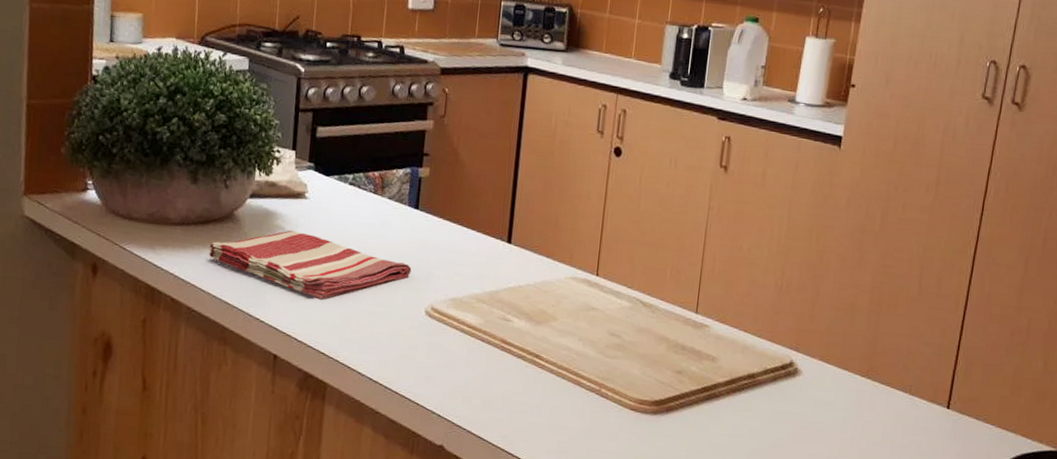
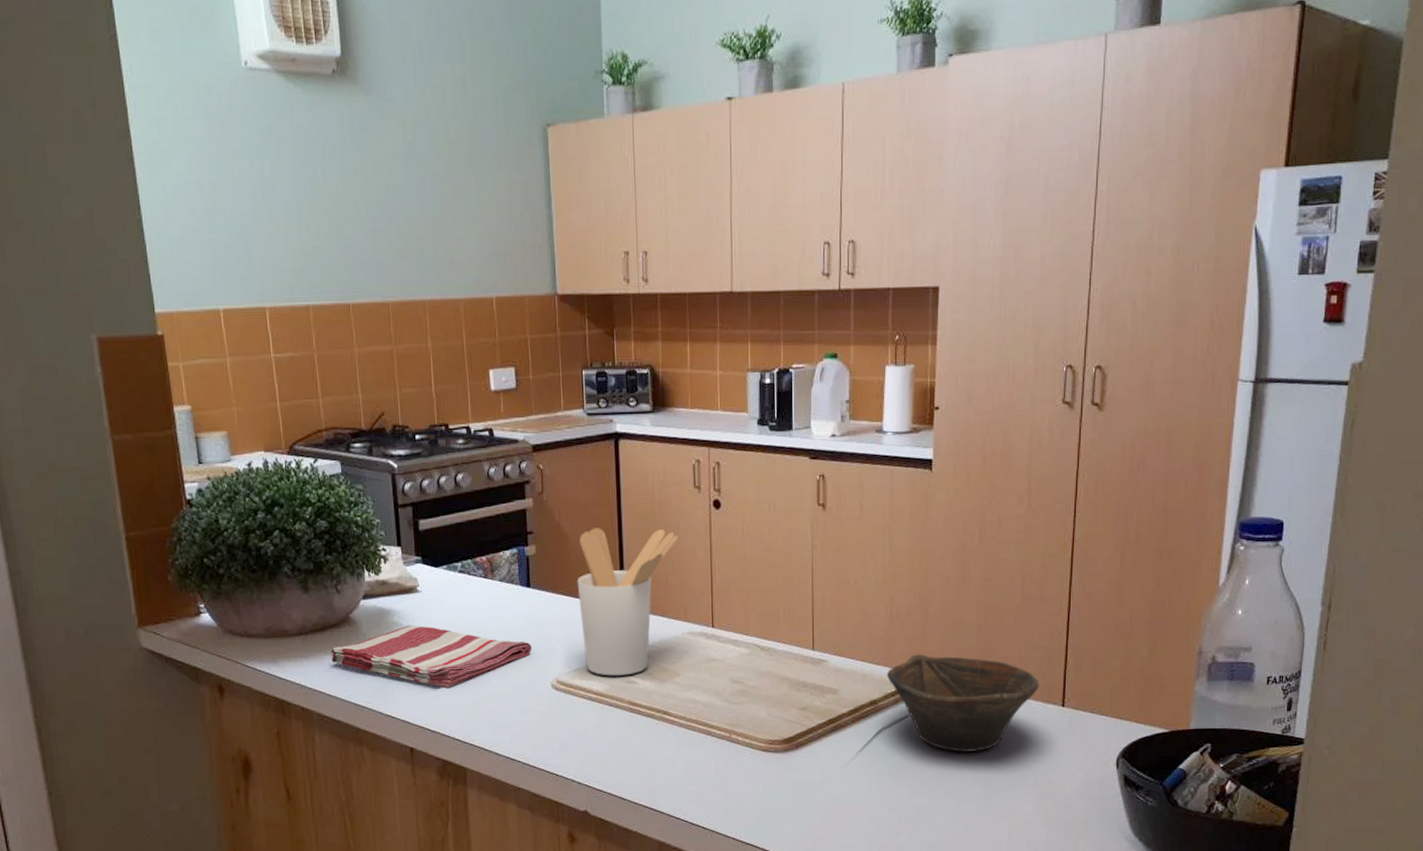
utensil holder: none [463,158,575,312] -> present [577,528,679,676]
bowl: none [769,332,926,443] -> present [887,654,1039,752]

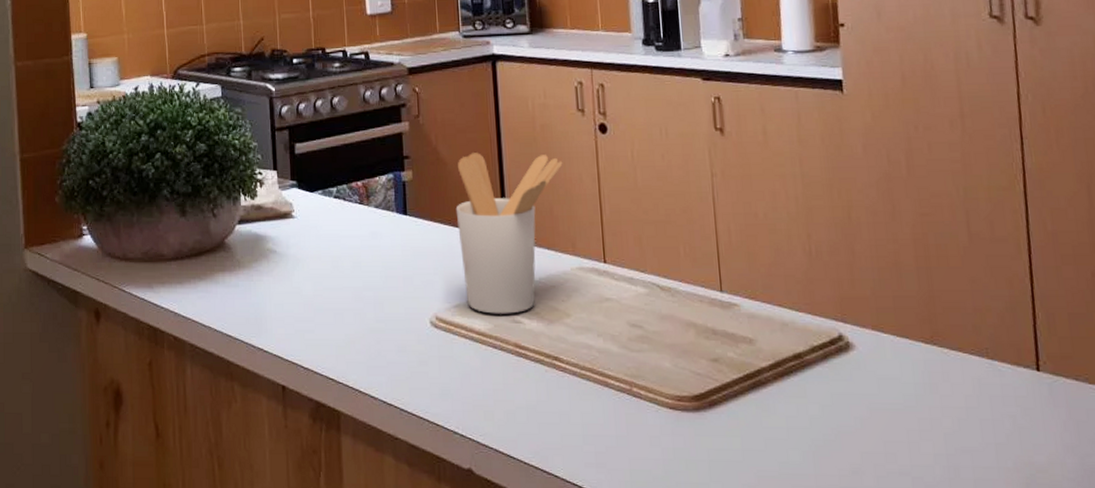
dish towel: present [330,625,532,689] -> none [204,252,409,322]
bowl: present [887,654,1039,752] -> none [811,300,1004,422]

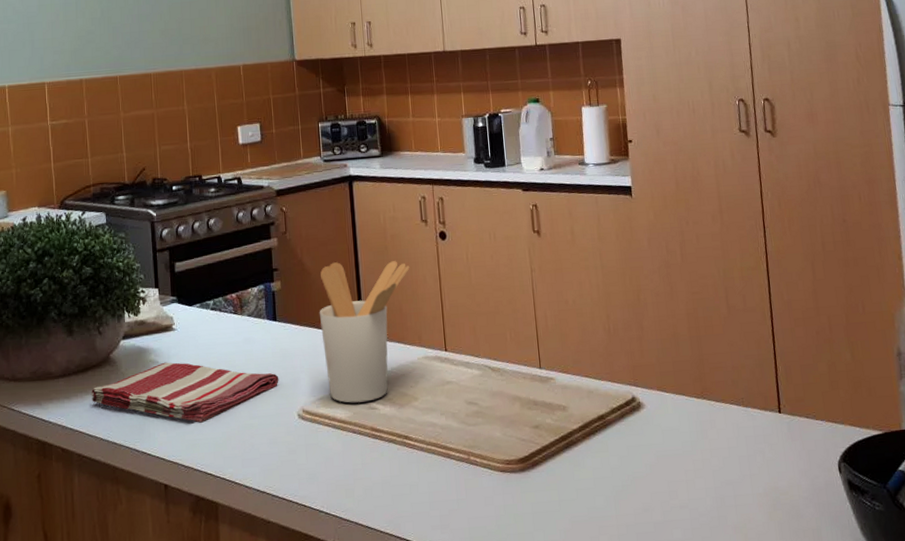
dish towel: none [204,252,409,322] -> present [90,362,279,423]

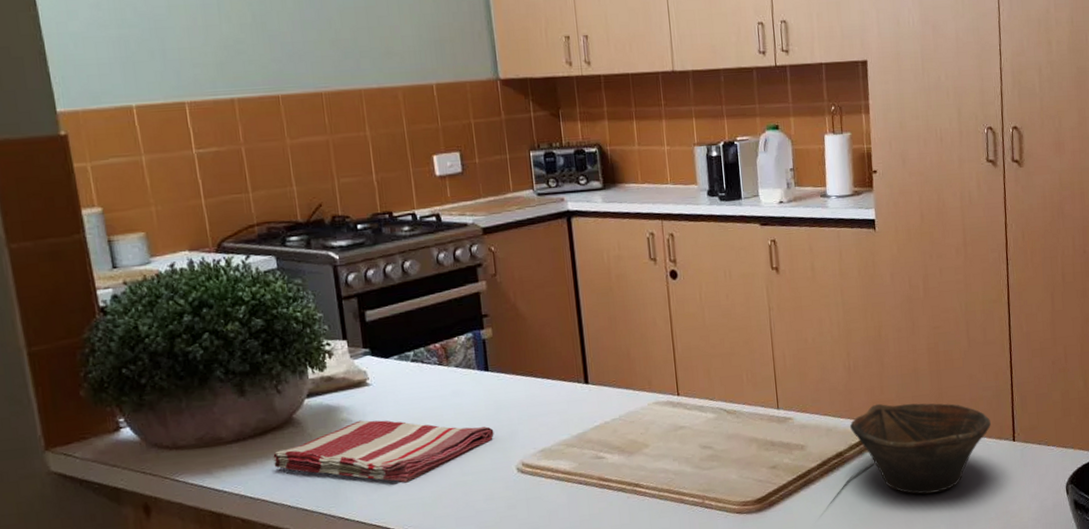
utensil holder: present [319,261,410,403] -> none [537,303,638,454]
bowl: none [611,367,755,464] -> present [850,403,991,494]

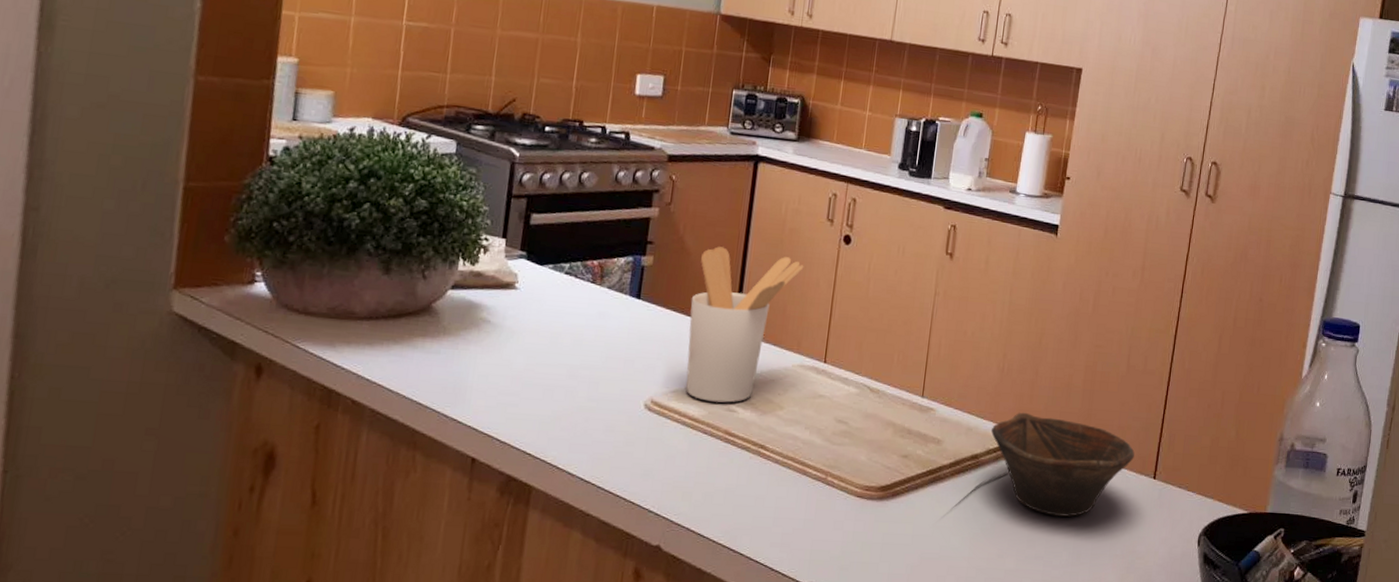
dish towel: present [272,420,494,483] -> none [399,323,631,397]
utensil holder: none [537,303,638,454] -> present [686,246,804,403]

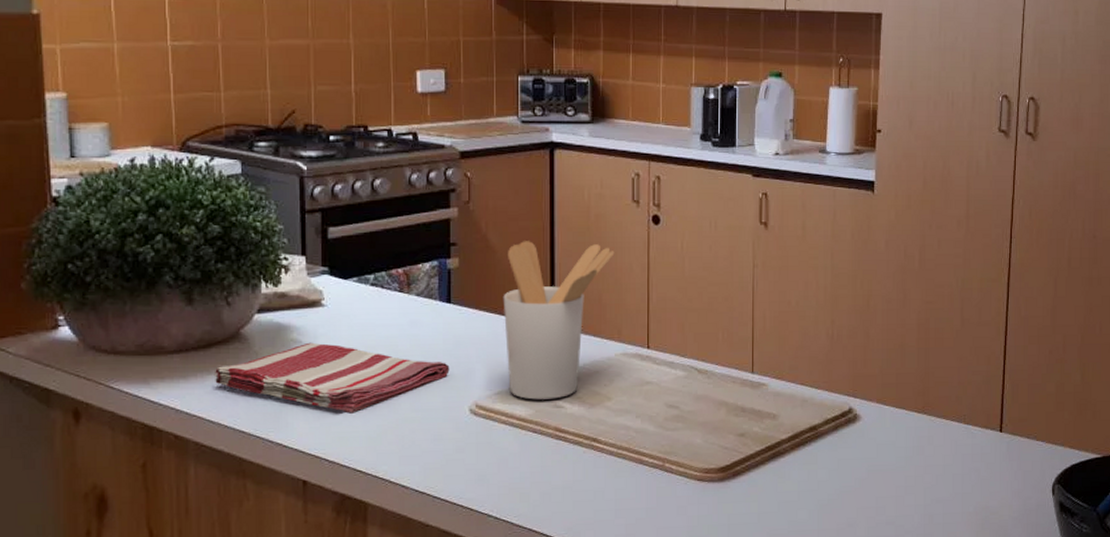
dish towel: none [399,323,631,397] -> present [214,342,450,414]
bowl: present [991,412,1135,517] -> none [828,377,978,480]

